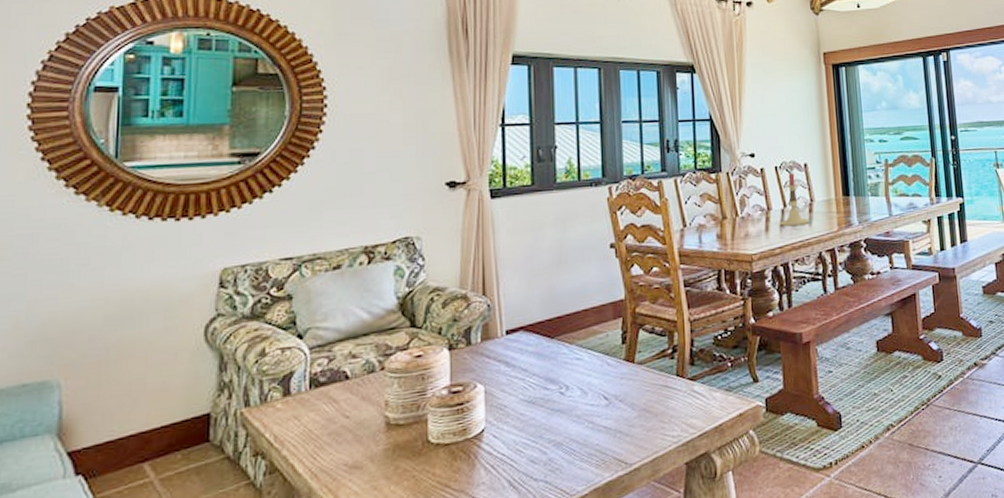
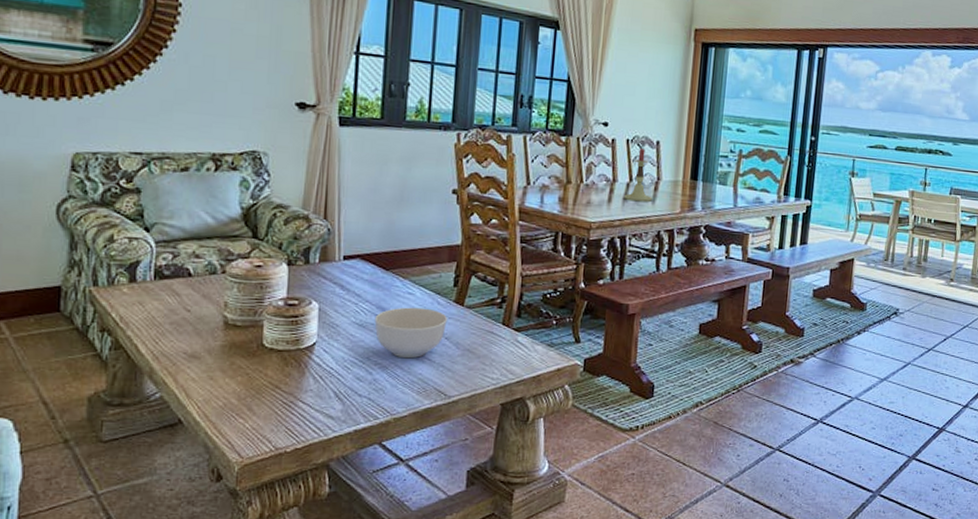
bowl: none [544,371,619,431] -> present [374,307,447,359]

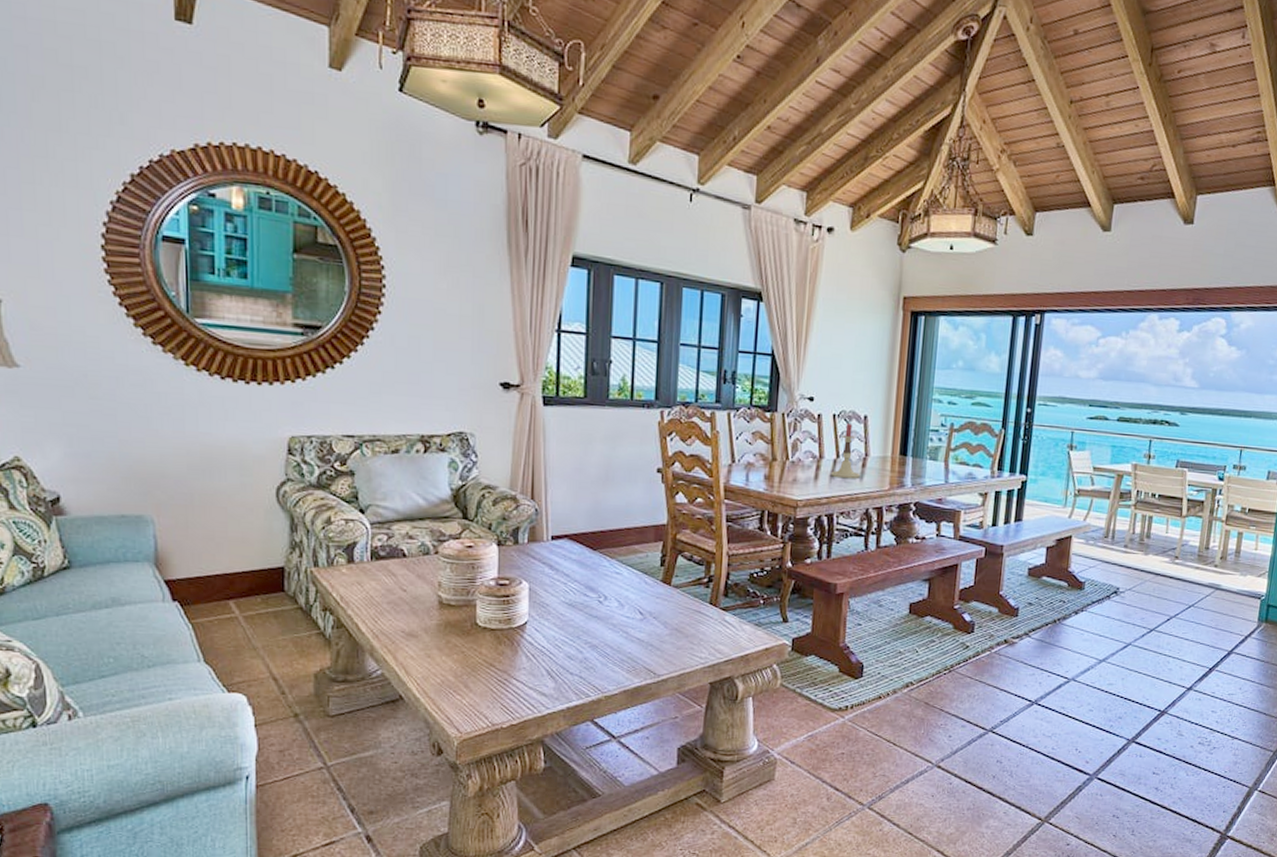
bowl: present [374,307,447,359] -> none [583,586,655,638]

